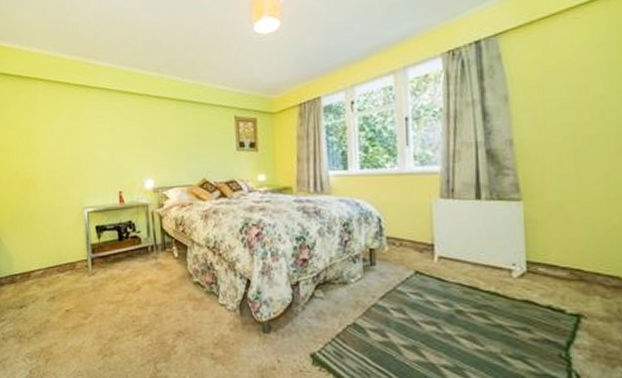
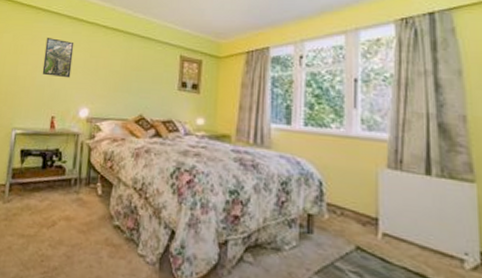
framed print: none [100,115,131,153] -> present [42,38,74,78]

